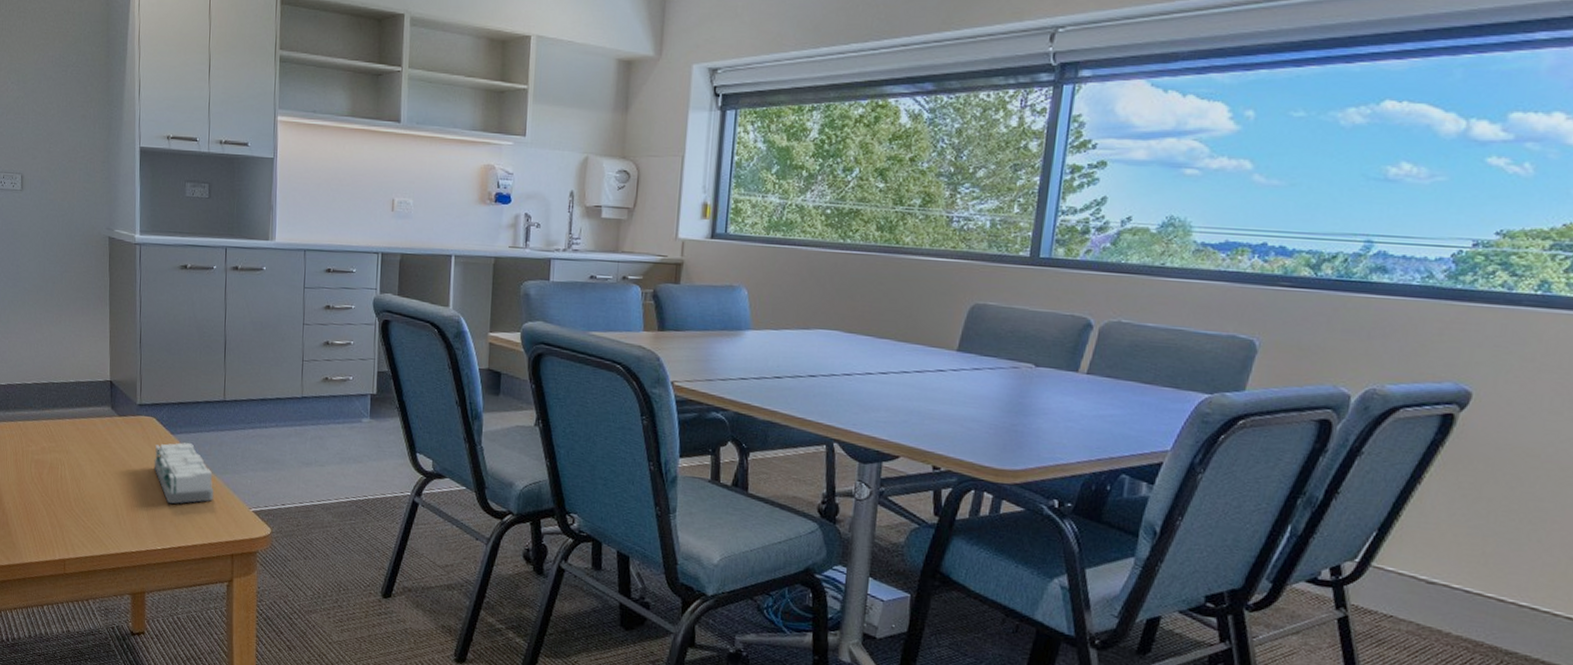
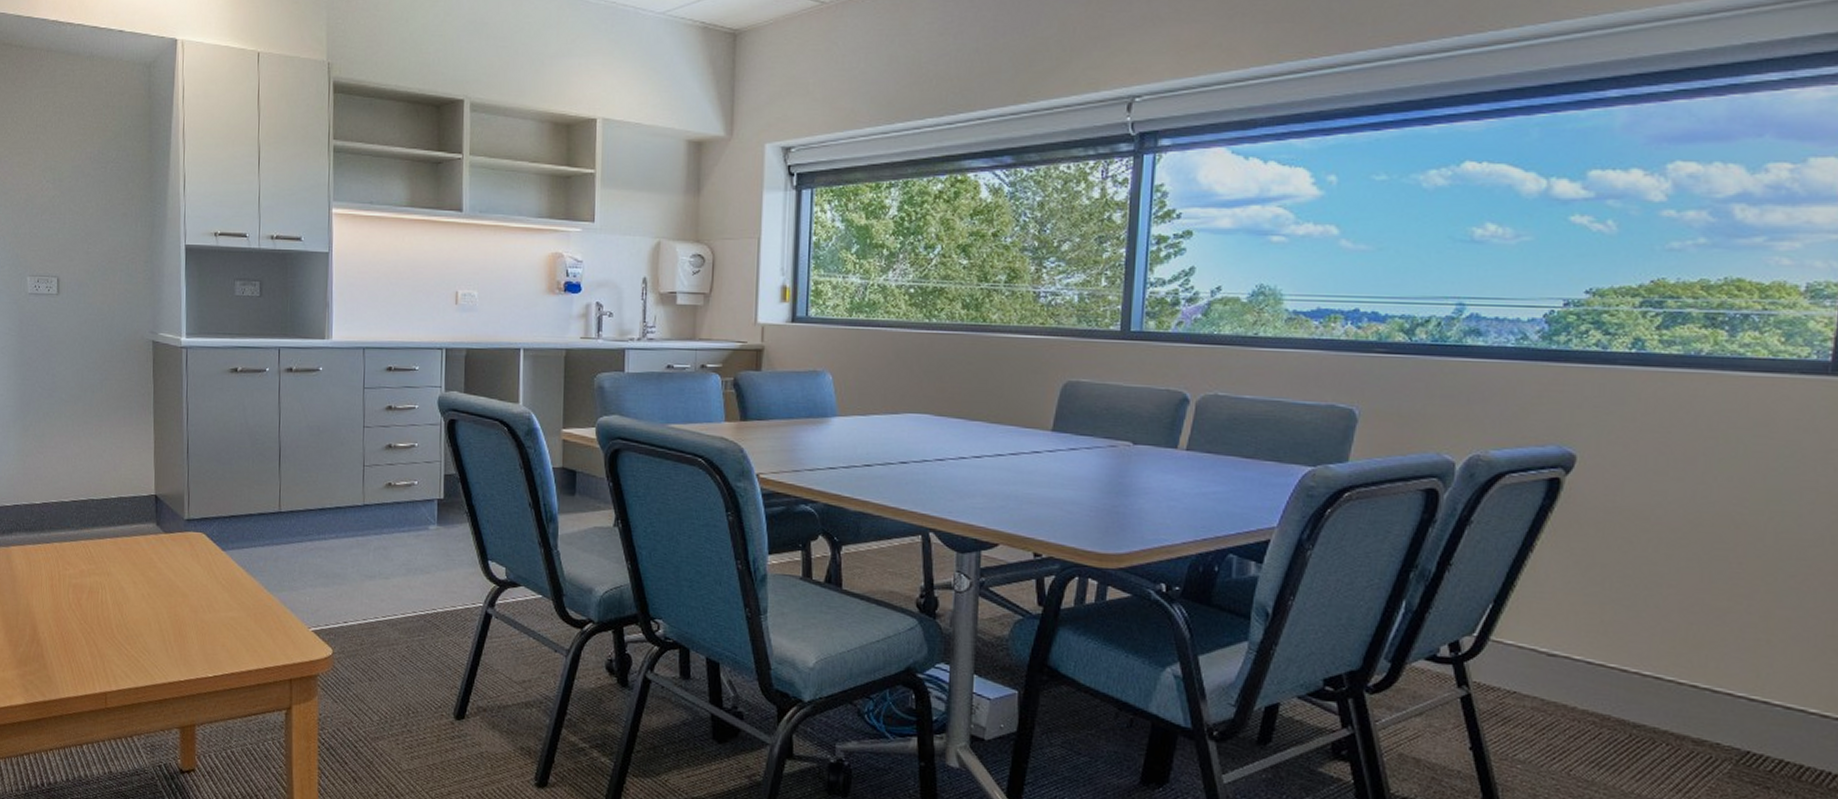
architectural model: present [154,442,214,504] -> none [203,558,270,626]

